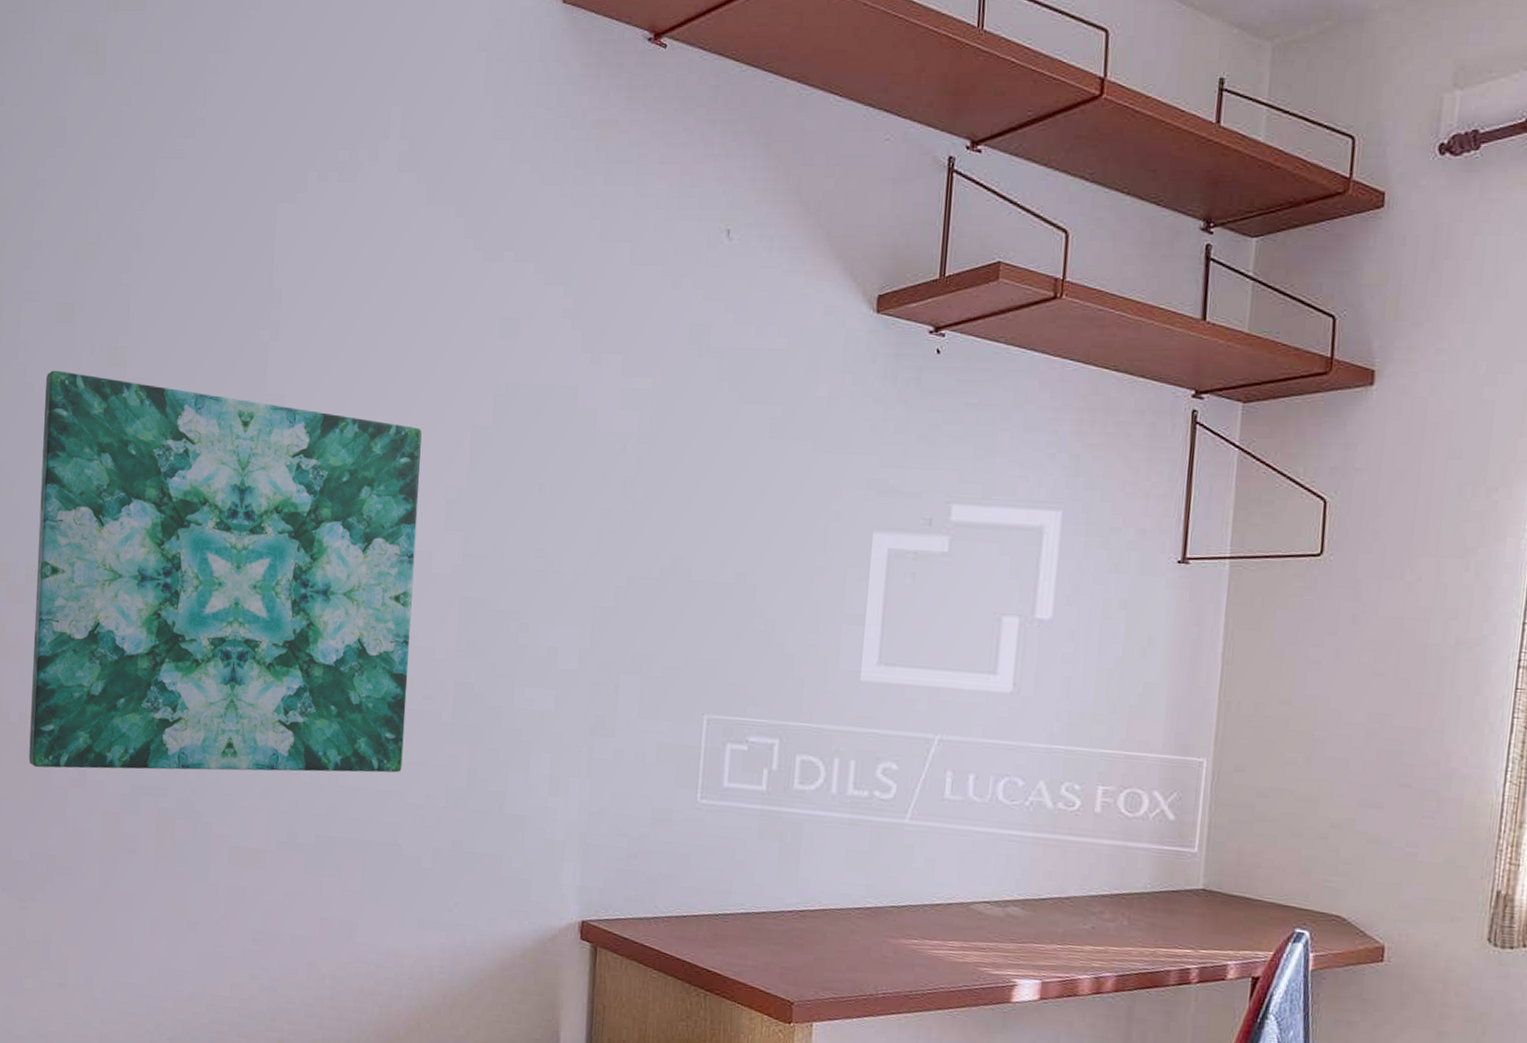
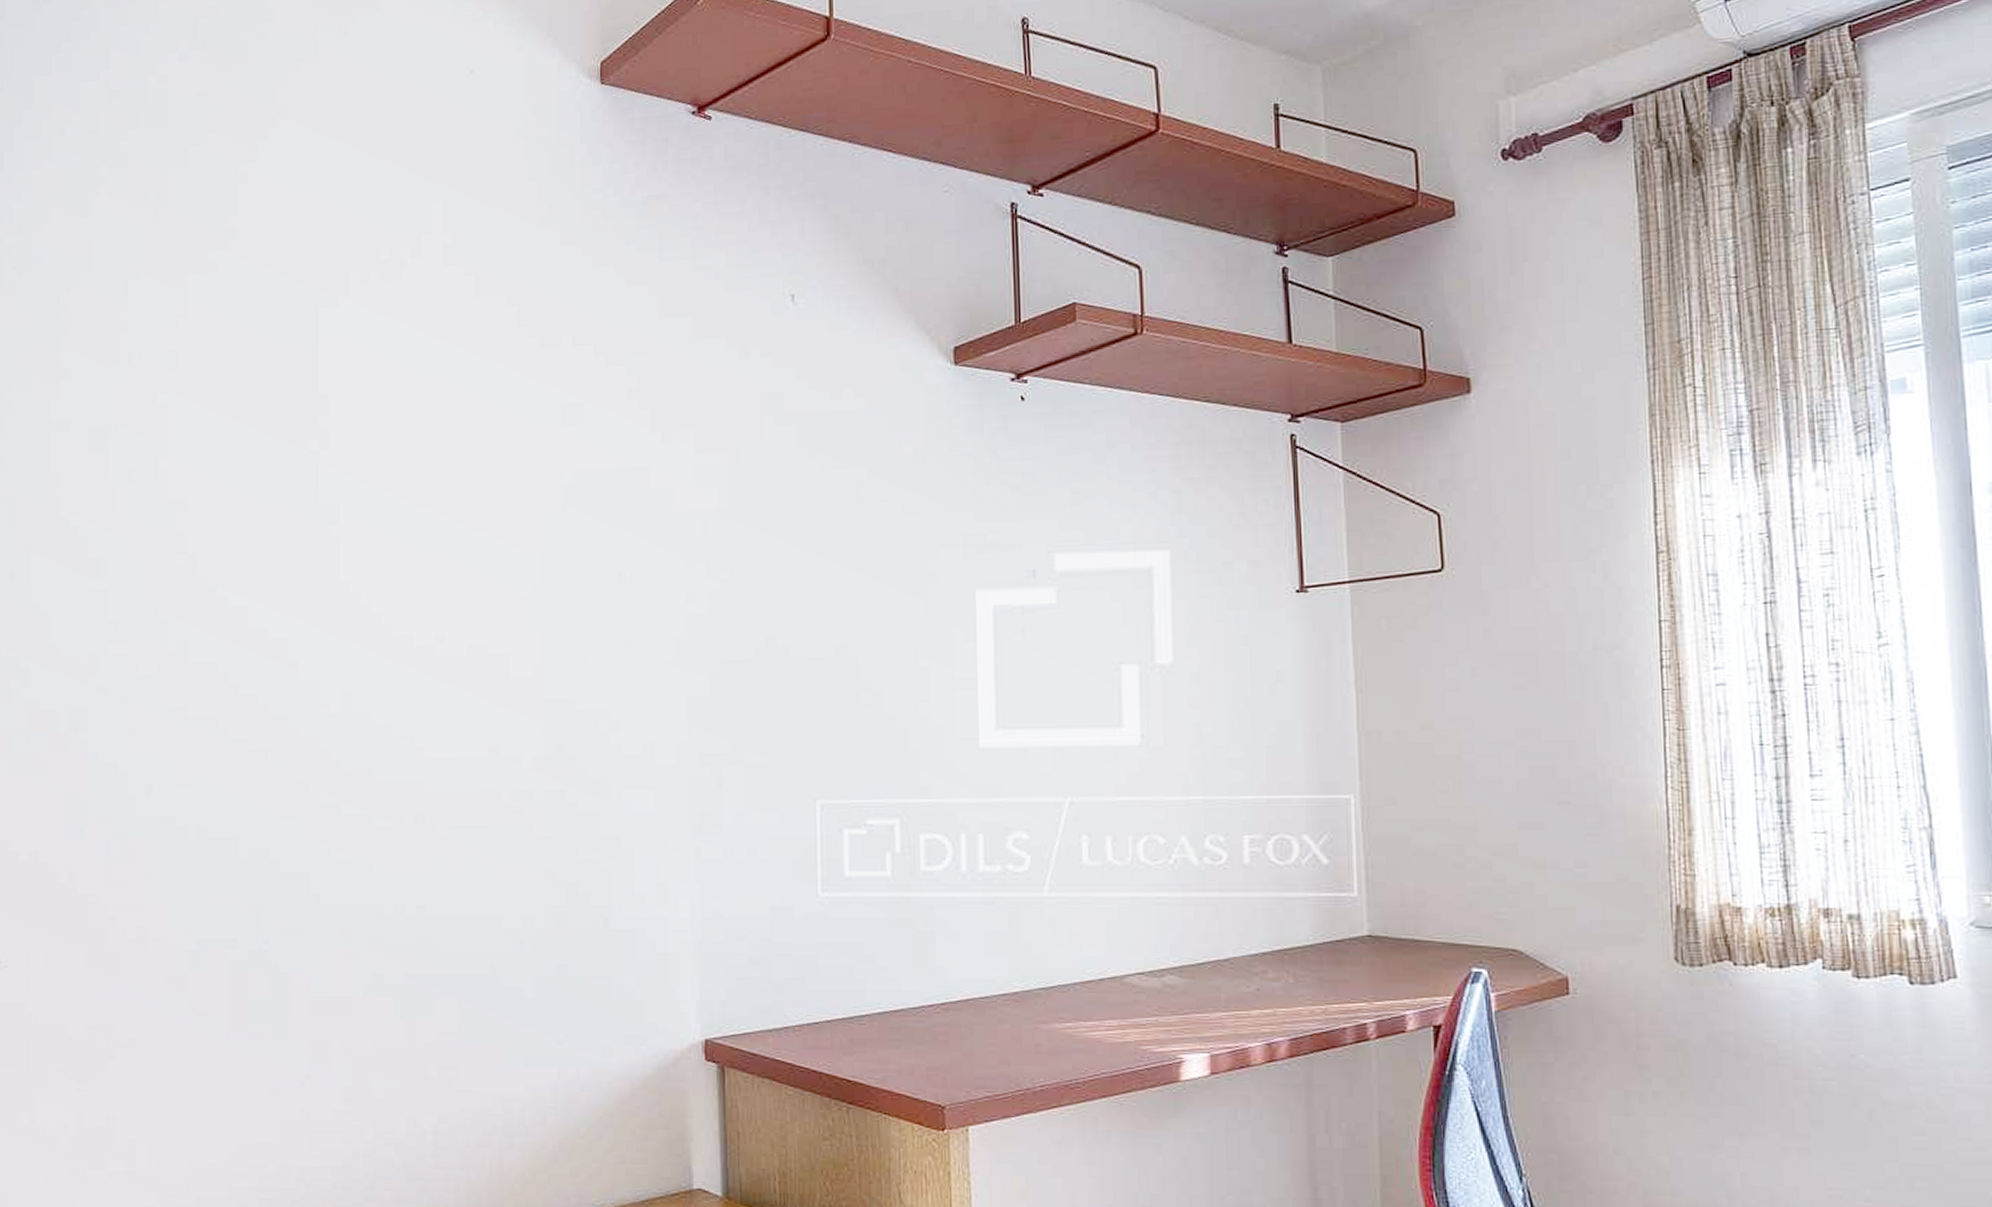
wall art: present [28,370,422,773] -> none [80,500,494,931]

